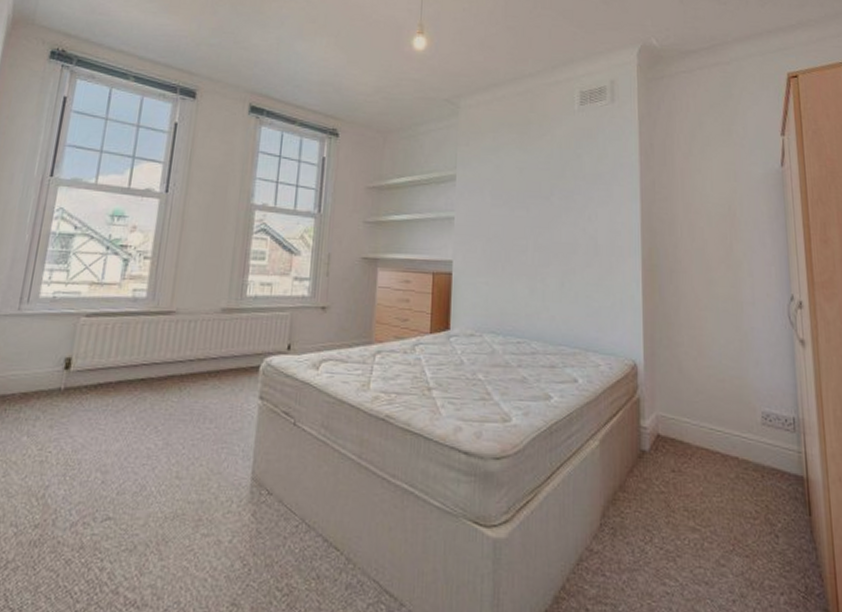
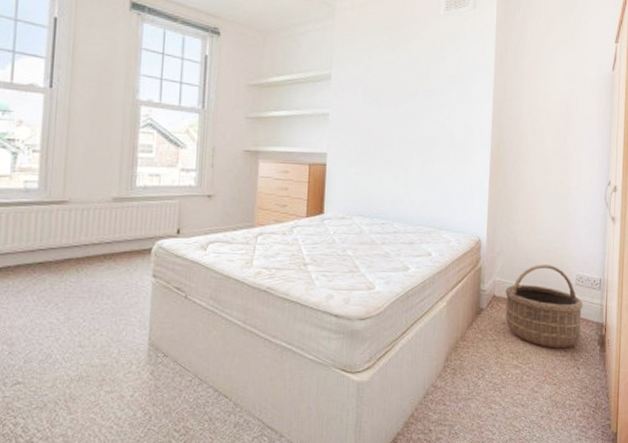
basket: none [672,397,776,508] -> present [505,264,583,349]

